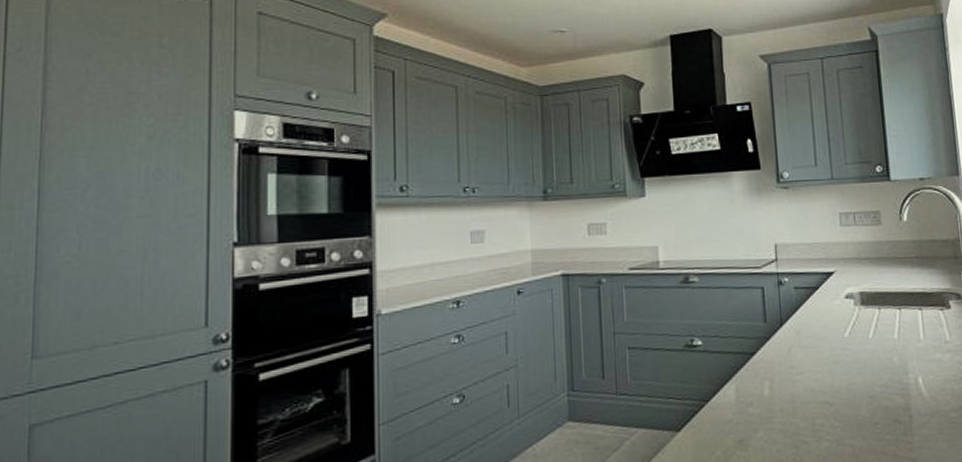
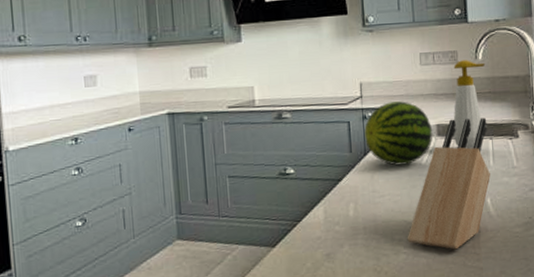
fruit: none [780,265,856,338] -> present [364,101,432,166]
knife block: none [829,285,921,437] -> present [407,117,490,250]
soap bottle: none [876,221,911,321] -> present [453,60,486,150]

